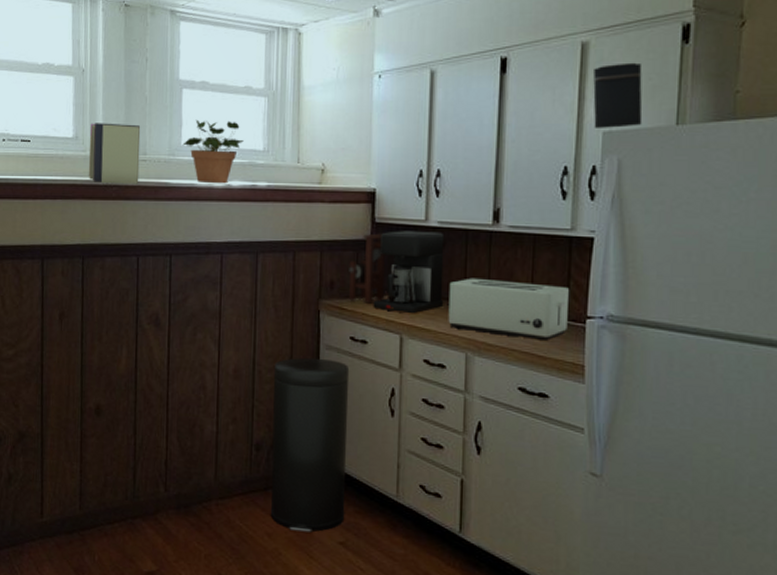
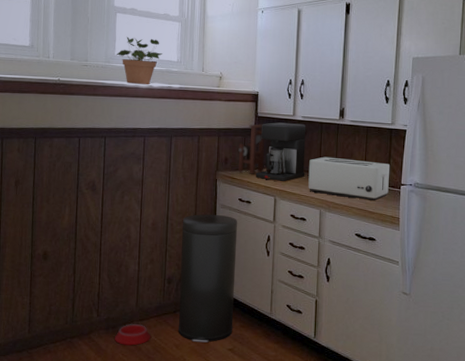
books: present [88,123,141,184] -> none [41,35,84,83]
pet bowl: none [187,503,235,532] -> present [114,324,151,346]
cylinder: present [593,62,643,128] -> none [406,11,438,55]

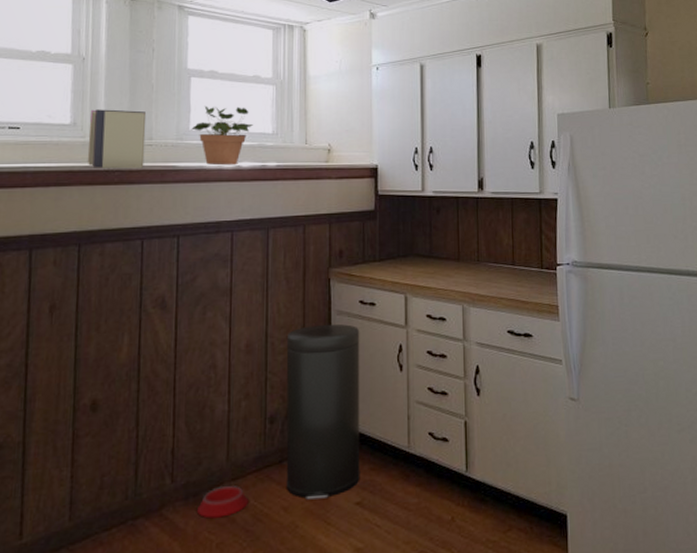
books: none [41,35,84,83] -> present [87,109,147,169]
paper towel holder: present [237,124,265,174] -> none [356,204,390,268]
coffee maker: present [255,122,306,182] -> none [379,200,442,275]
toaster: present [308,156,390,201] -> none [445,238,543,288]

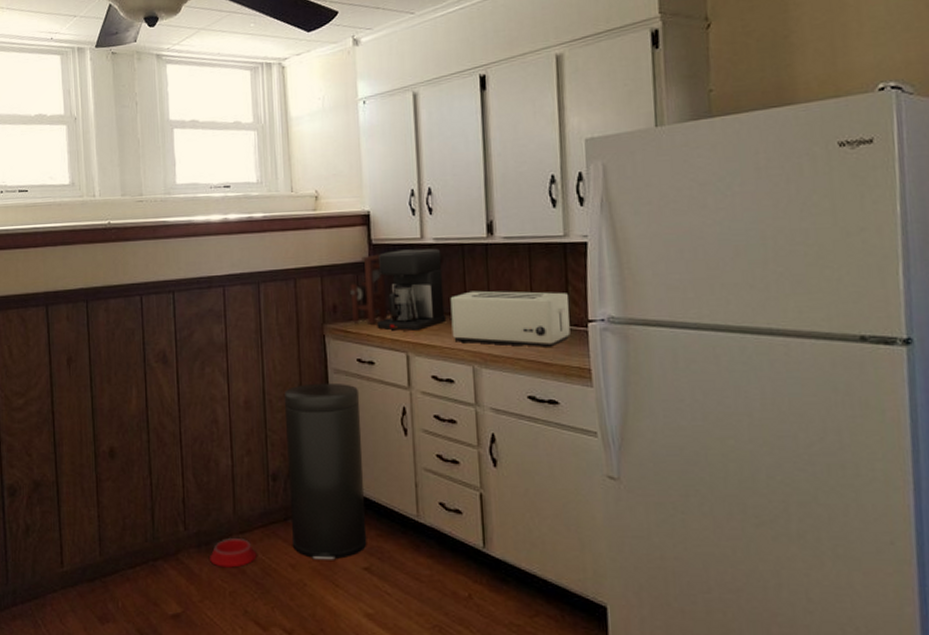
books: present [87,109,147,169] -> none [85,167,137,227]
potted plant: present [191,106,253,166] -> none [177,156,237,219]
paper towel holder: none [356,204,390,268] -> present [350,254,388,324]
coffee maker: none [379,200,442,275] -> present [376,248,447,332]
toaster: none [445,238,543,288] -> present [450,290,570,348]

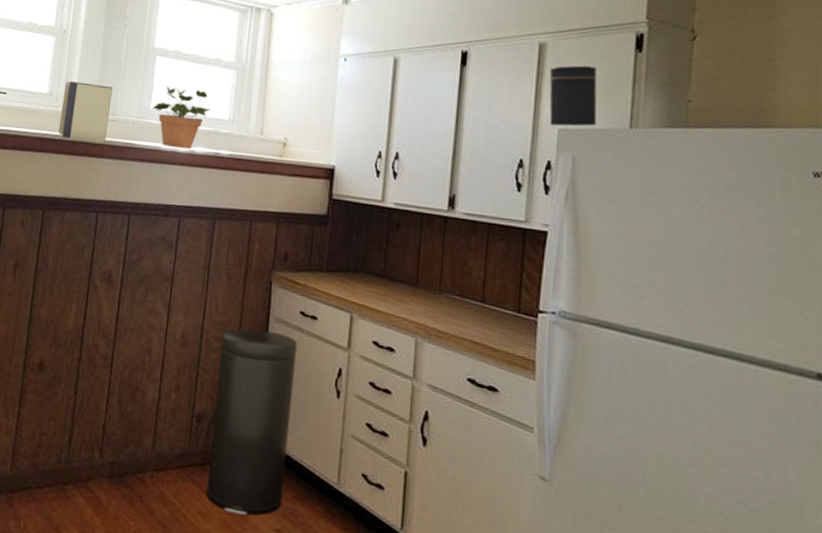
books: none [85,167,137,227] -> present [58,81,113,143]
potted plant: none [177,156,237,219] -> present [151,86,211,150]
pet bowl: present [209,538,257,568] -> none [119,474,169,506]
paper towel holder: present [350,254,388,324] -> none [301,209,341,279]
coffee maker: present [376,248,447,332] -> none [325,208,400,294]
toaster: present [450,290,570,348] -> none [399,261,521,332]
cylinder: none [570,70,623,136] -> present [549,65,597,127]

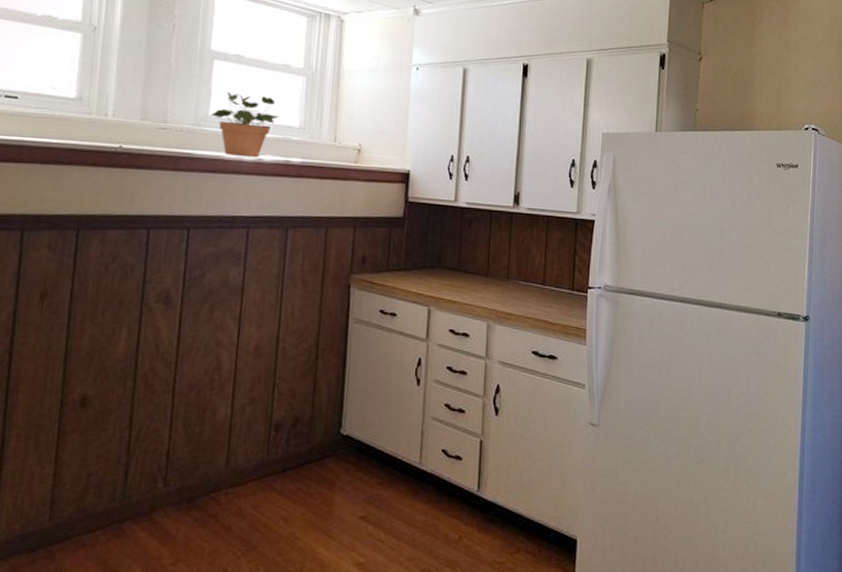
books: present [58,81,113,143] -> none [92,84,162,153]
pedal bin: present [206,328,298,516] -> none [287,332,378,511]
cylinder: present [549,65,597,127] -> none [595,79,632,131]

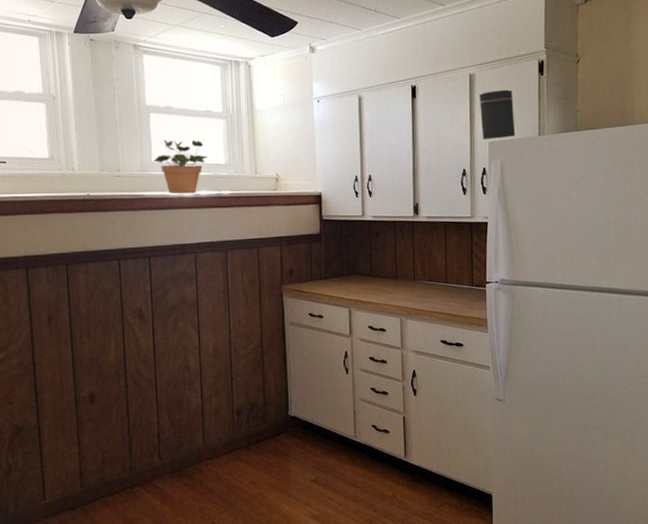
cylinder: none [595,79,632,131] -> present [479,89,516,139]

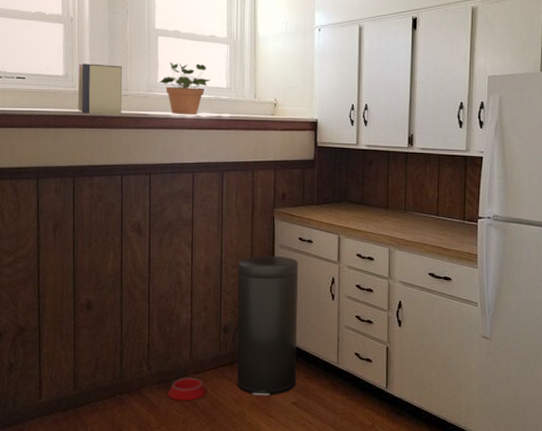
books: none [64,144,115,198] -> present [77,63,123,115]
pet bowl: none [181,464,223,489] -> present [167,378,207,401]
pedal bin: none [247,333,315,477] -> present [236,255,299,396]
cylinder: present [479,89,516,139] -> none [481,23,517,73]

